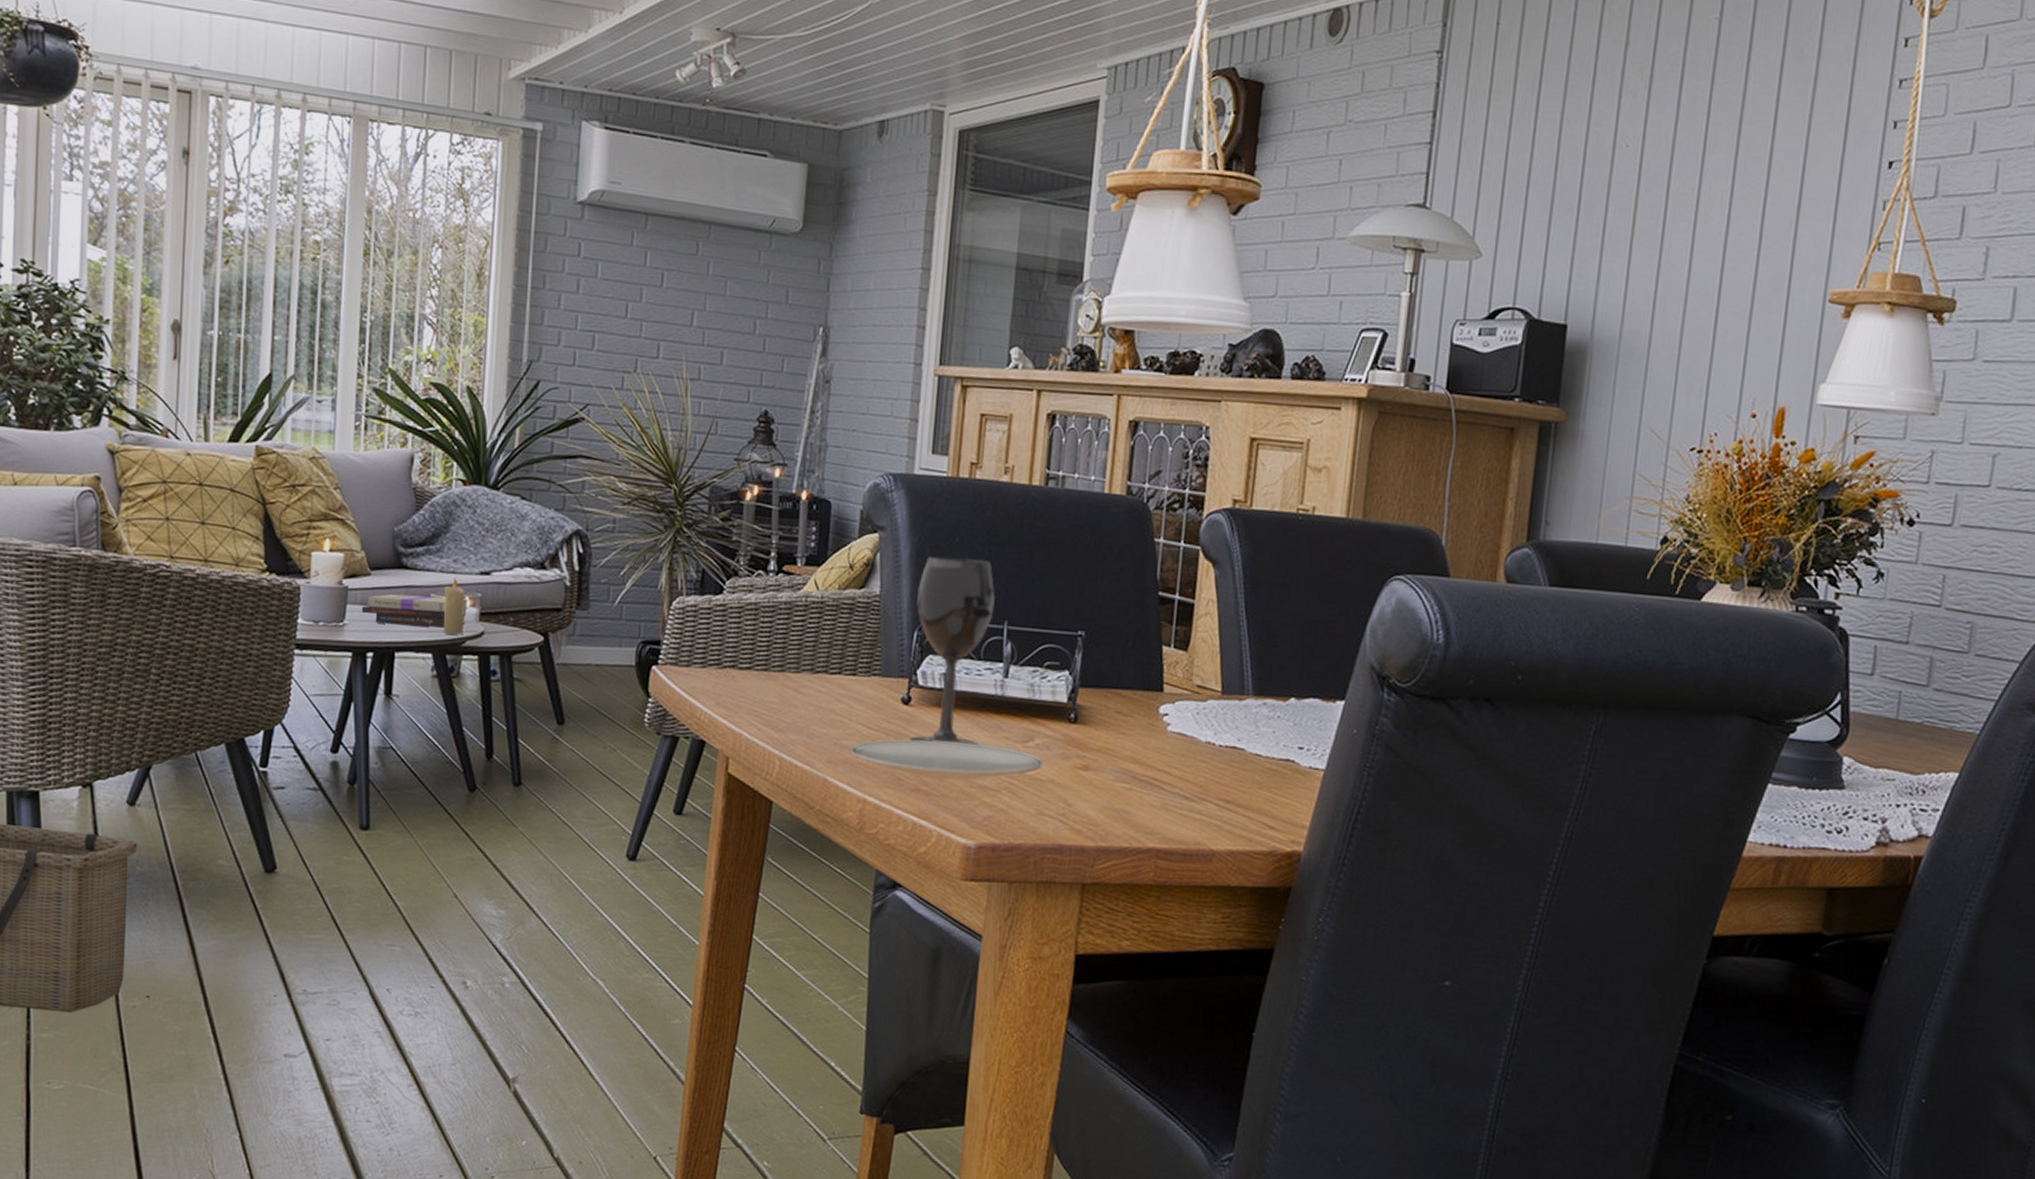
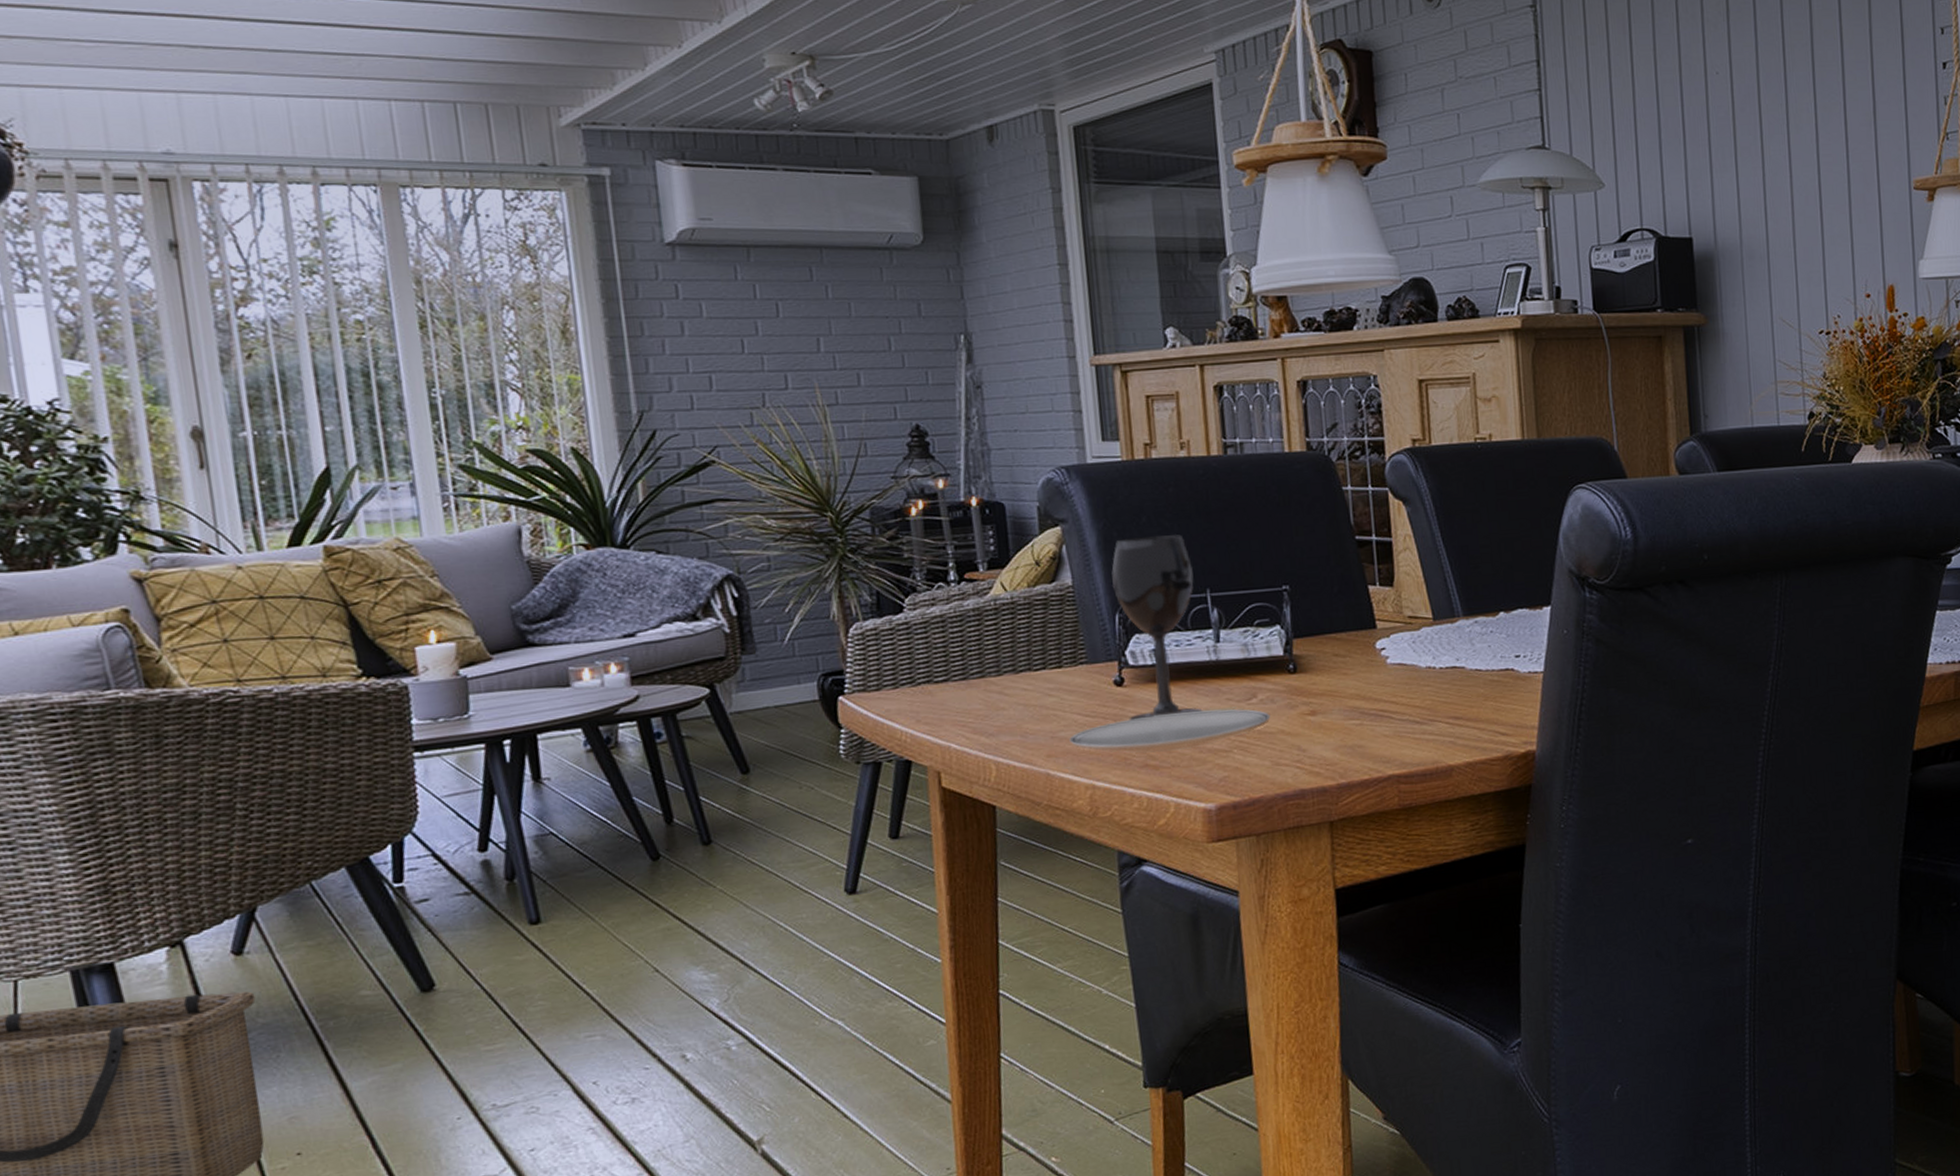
books: present [361,593,469,628] -> none [487,665,617,708]
candle: present [444,576,465,635] -> none [583,645,615,705]

